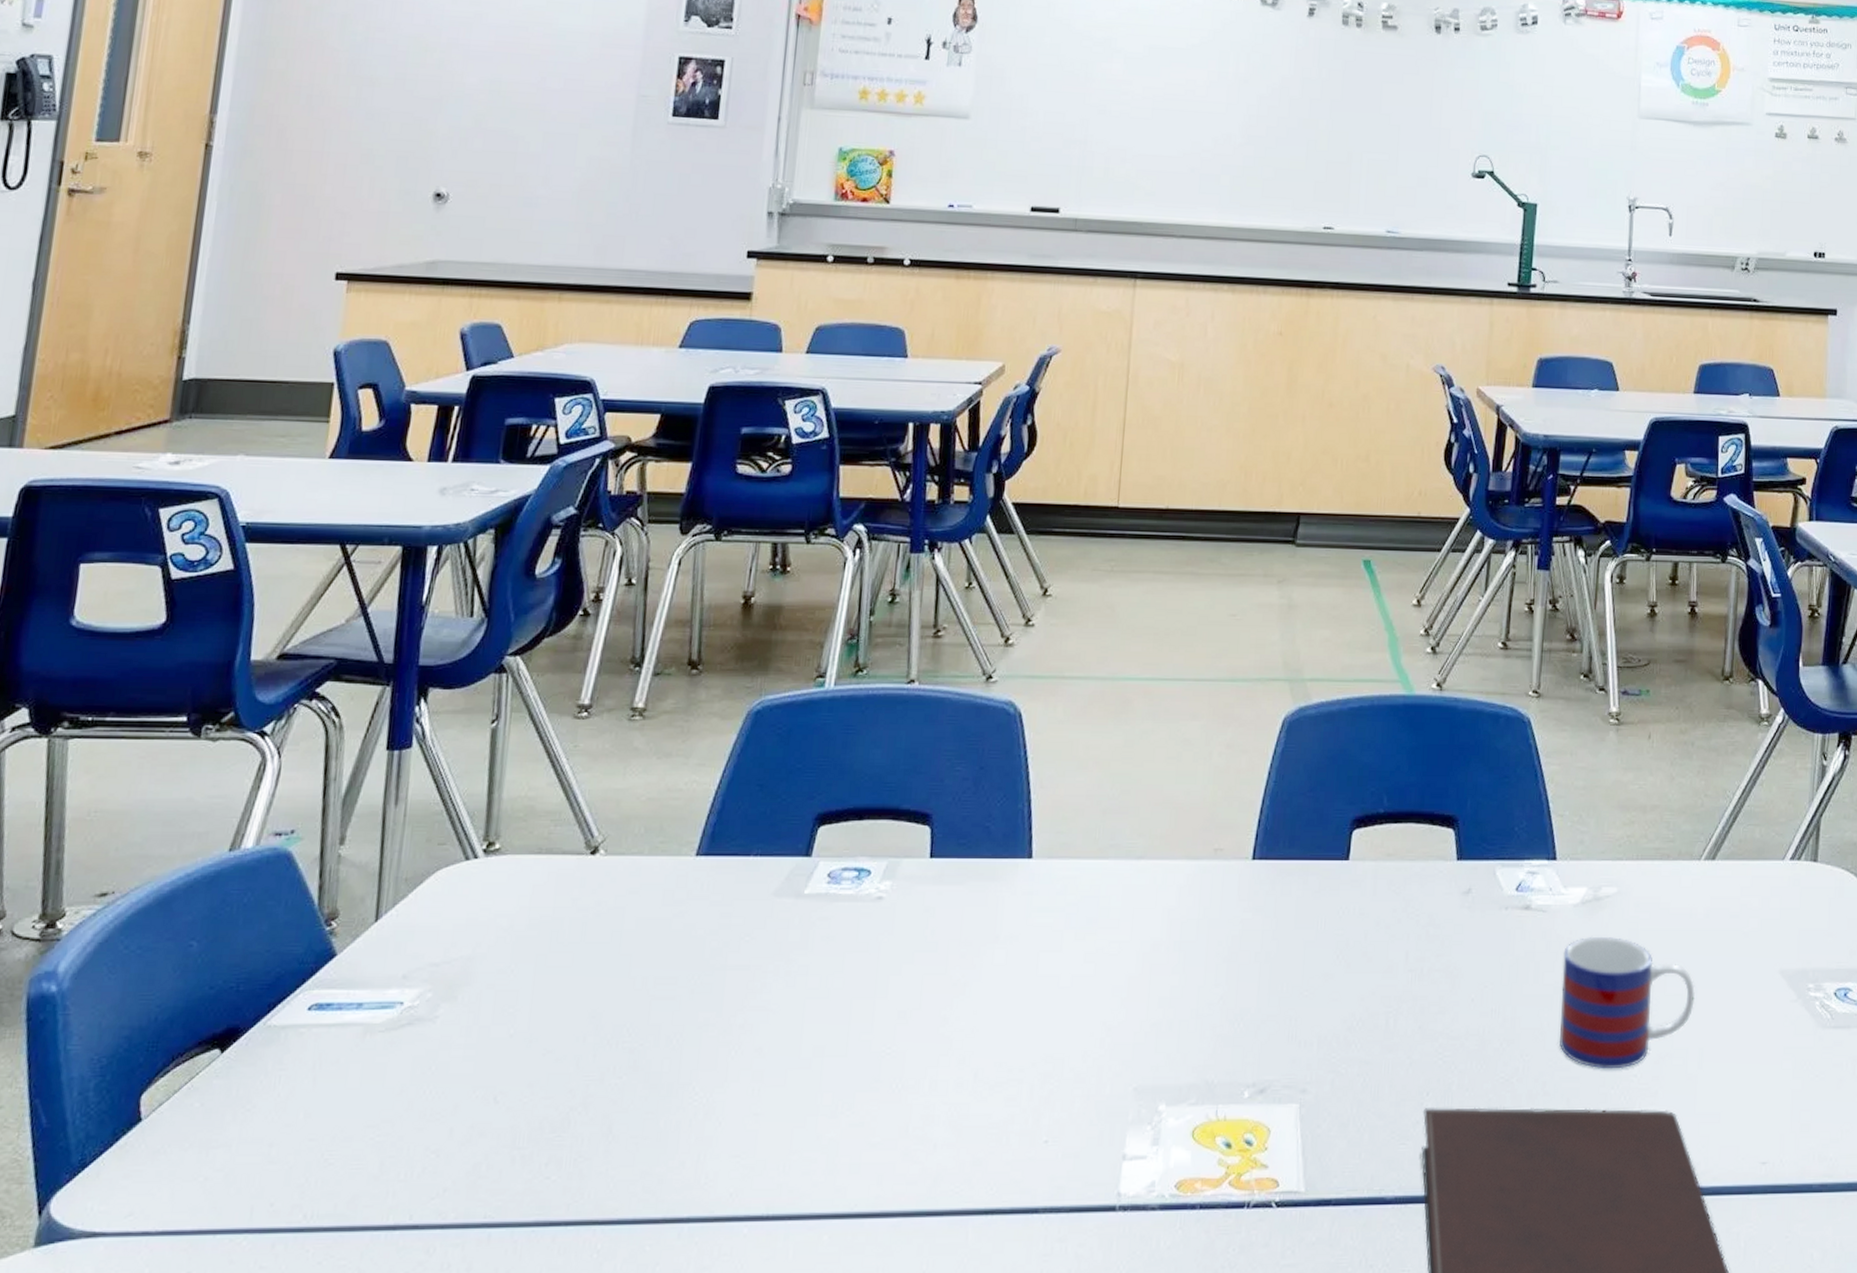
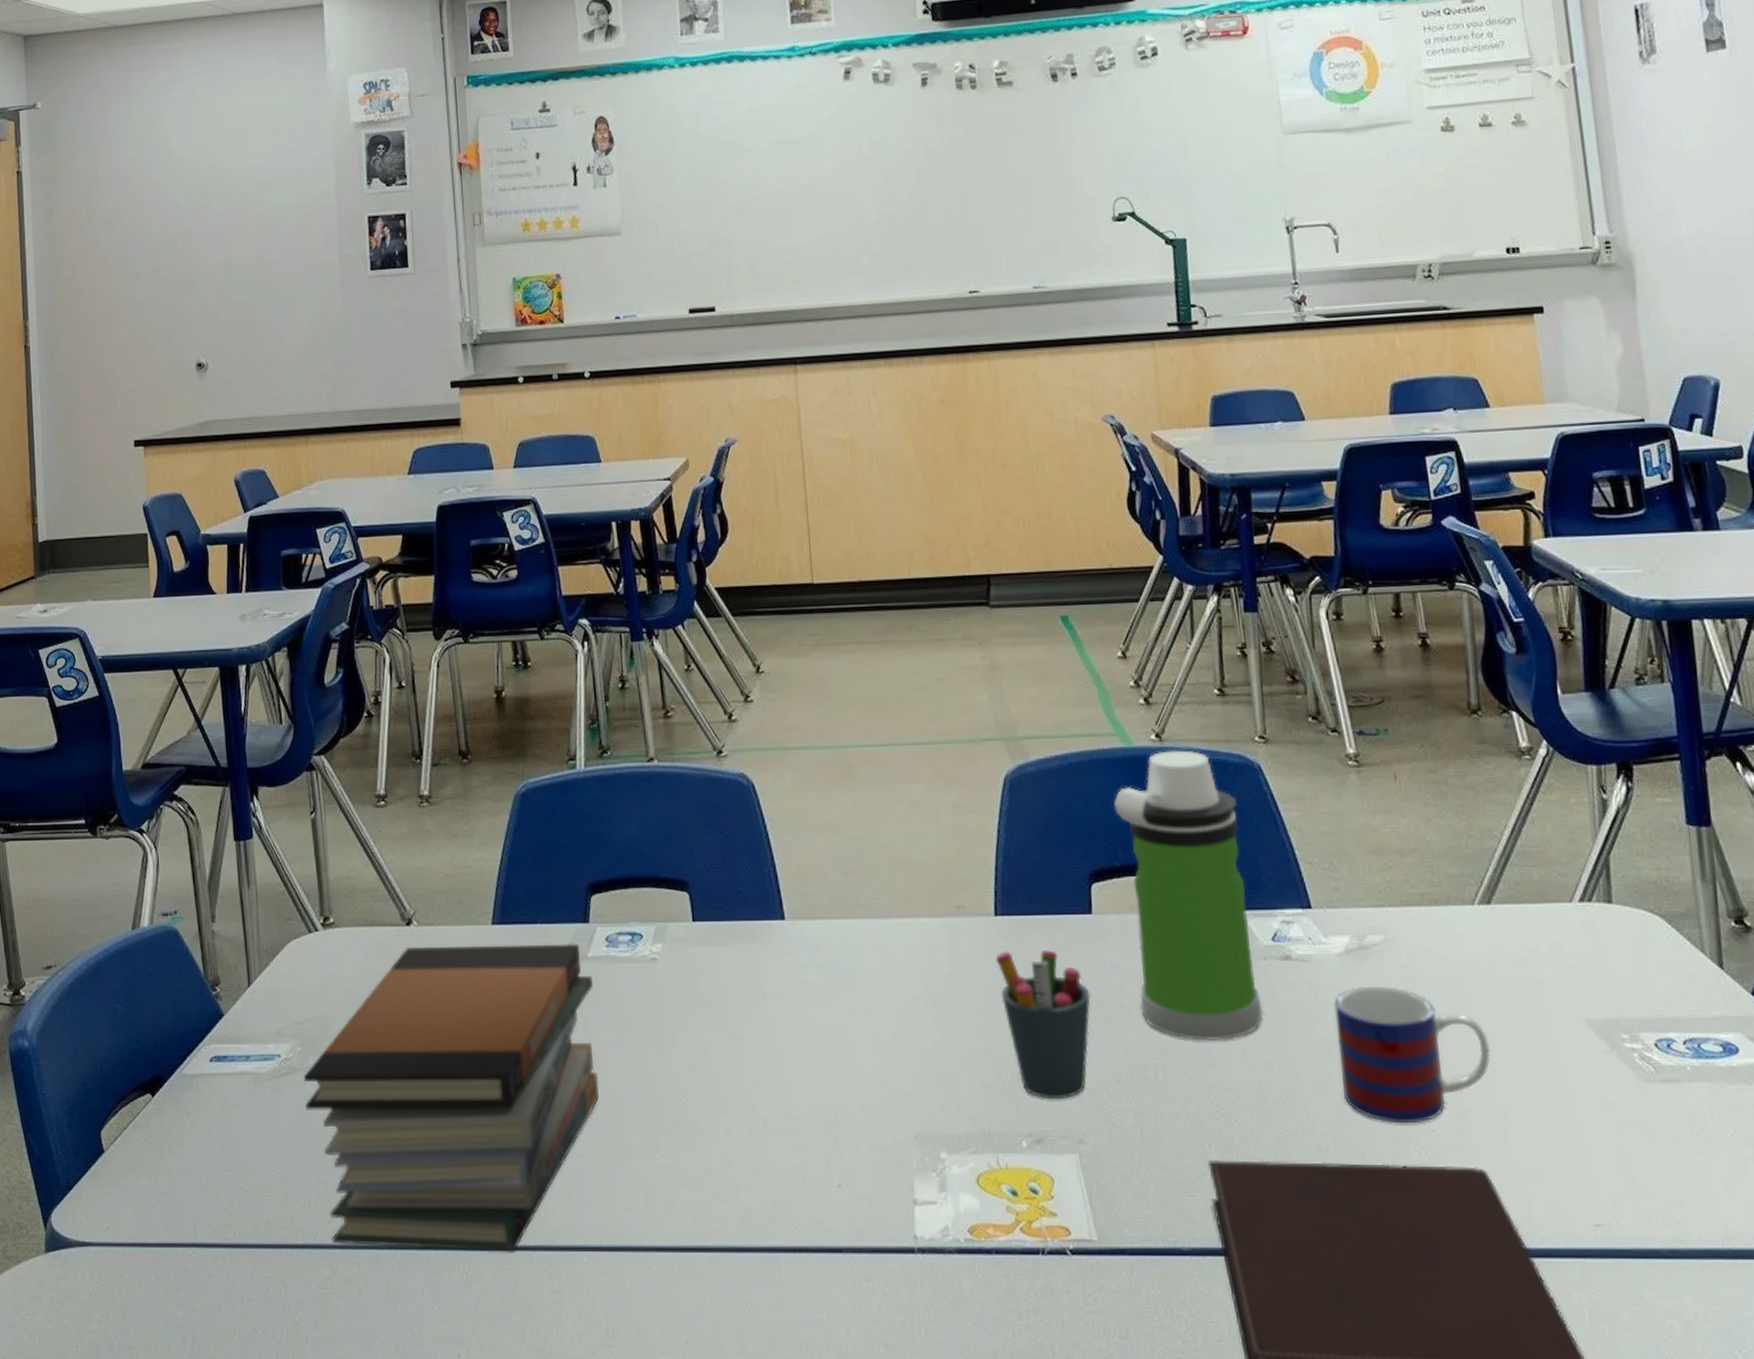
book stack: none [426,879,805,1226] -> present [303,944,599,1252]
pen holder: none [1246,896,1335,1048] -> present [995,950,1091,1099]
water bottle: none [1382,700,1504,989] -> present [1114,750,1263,1041]

